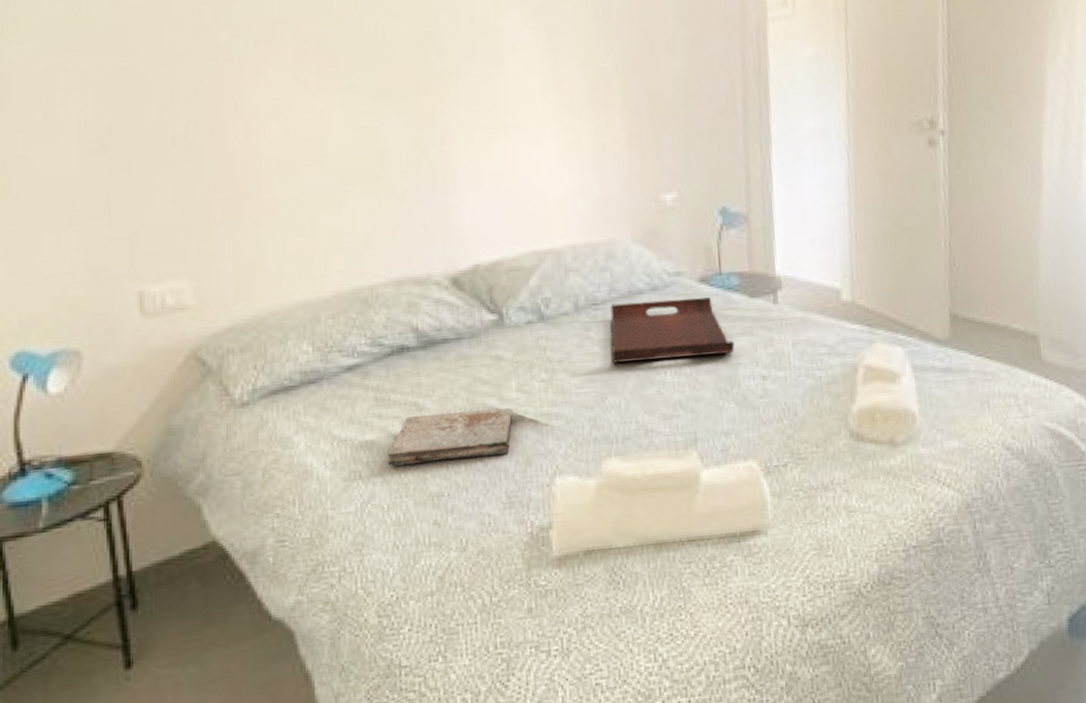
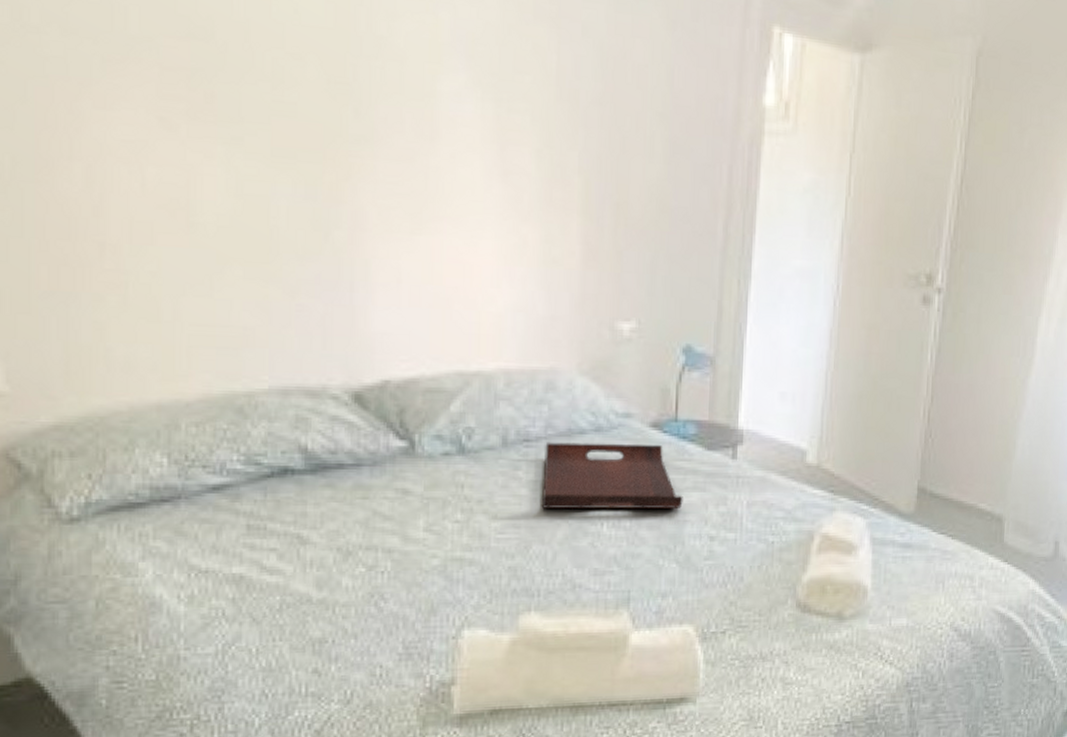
book: present [388,408,513,466] -> none [260,548,418,605]

